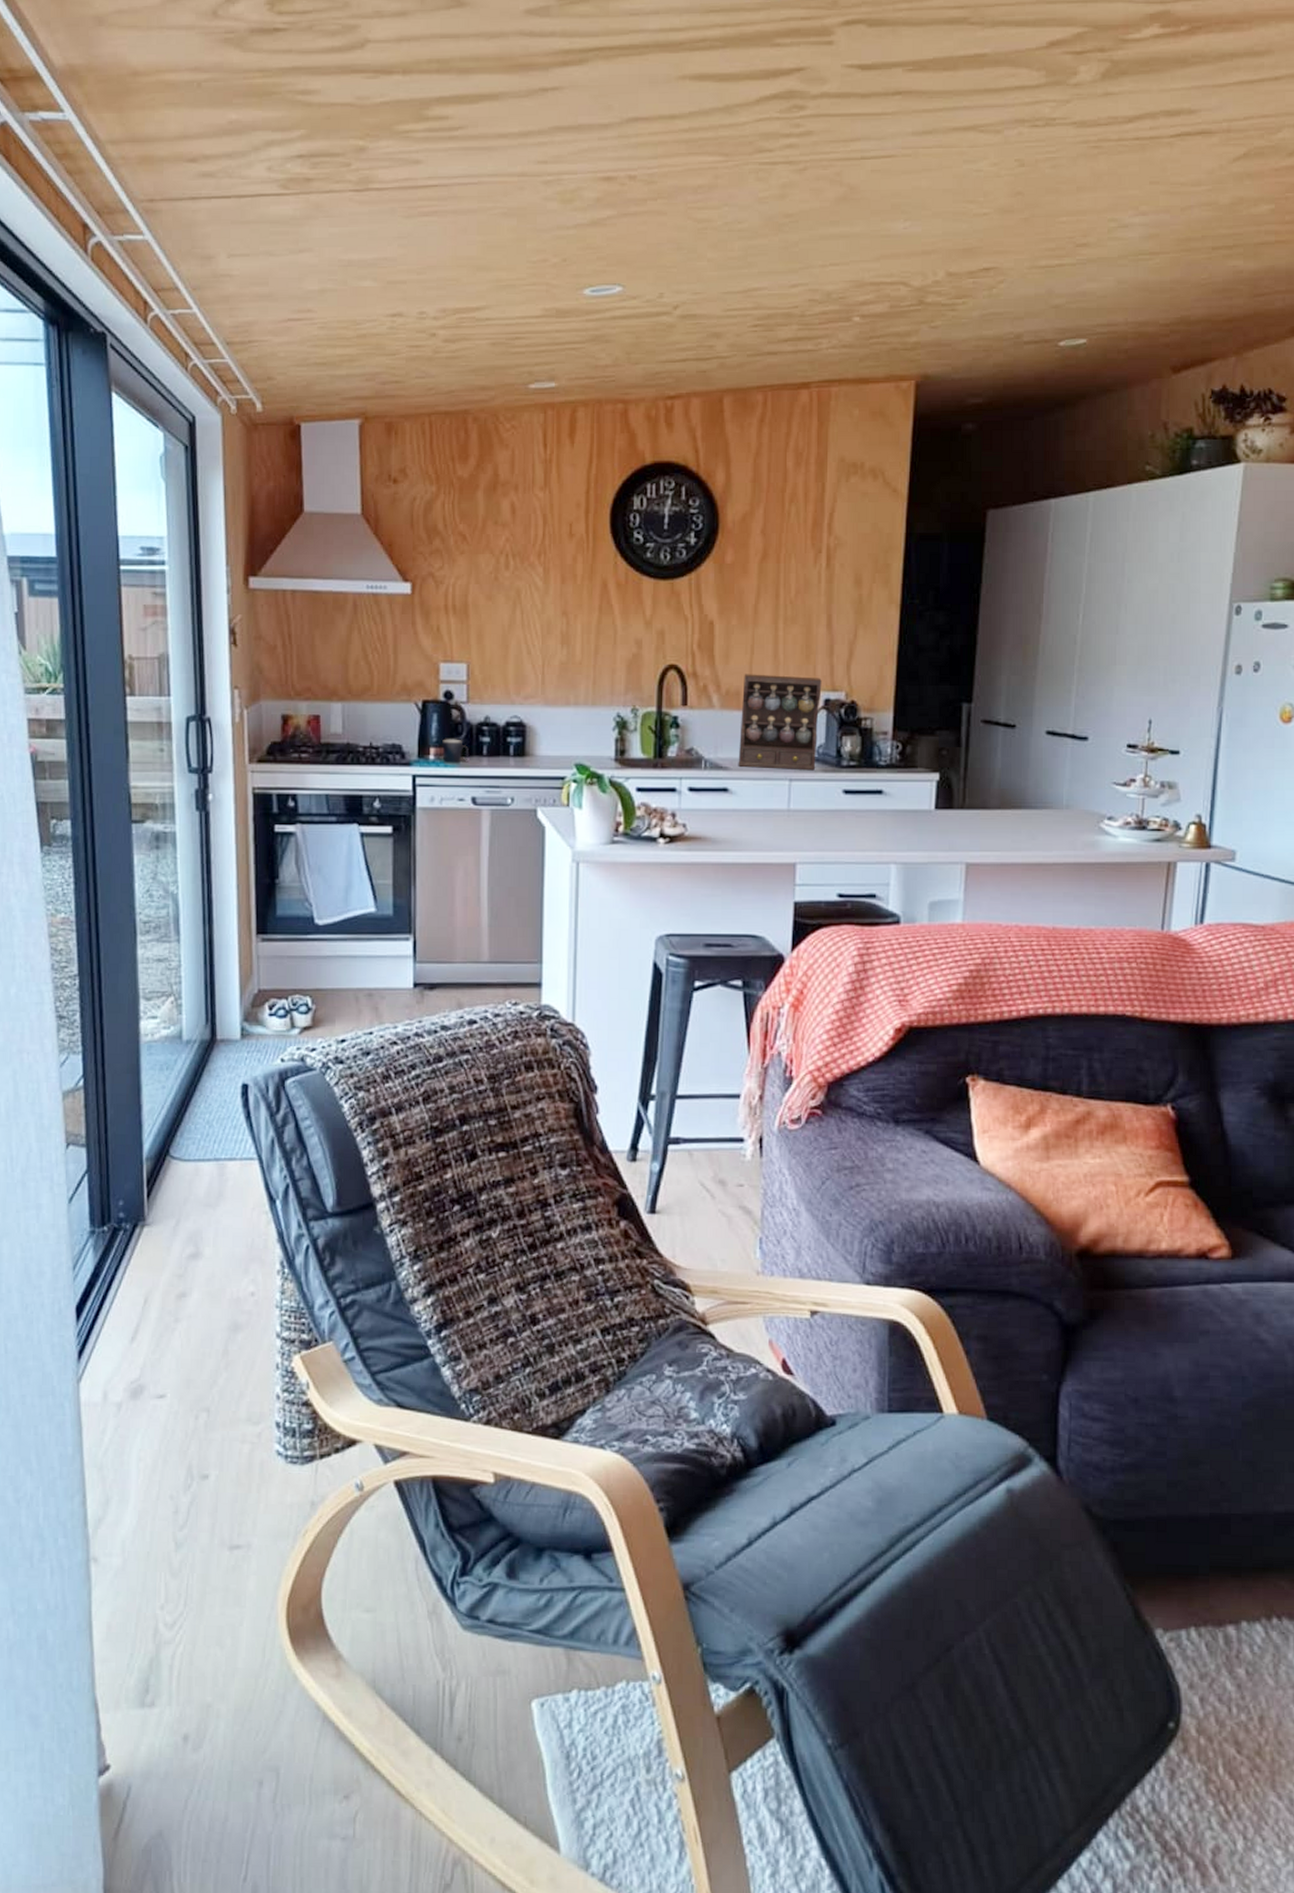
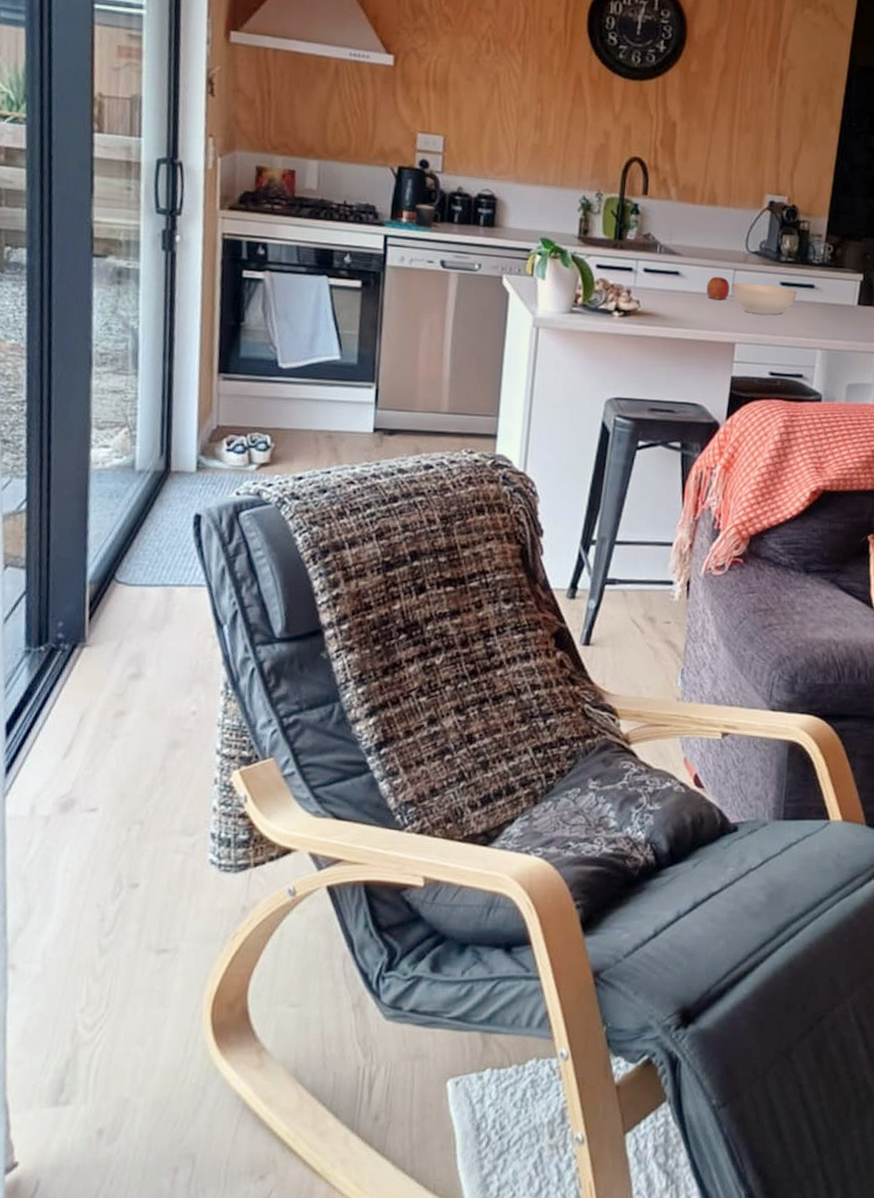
spice rack: present [738,674,822,771] -> none [689,172,768,263]
fruit: none [759,790,786,817] -> present [706,276,730,301]
bowl: none [787,794,863,830] -> present [731,283,797,316]

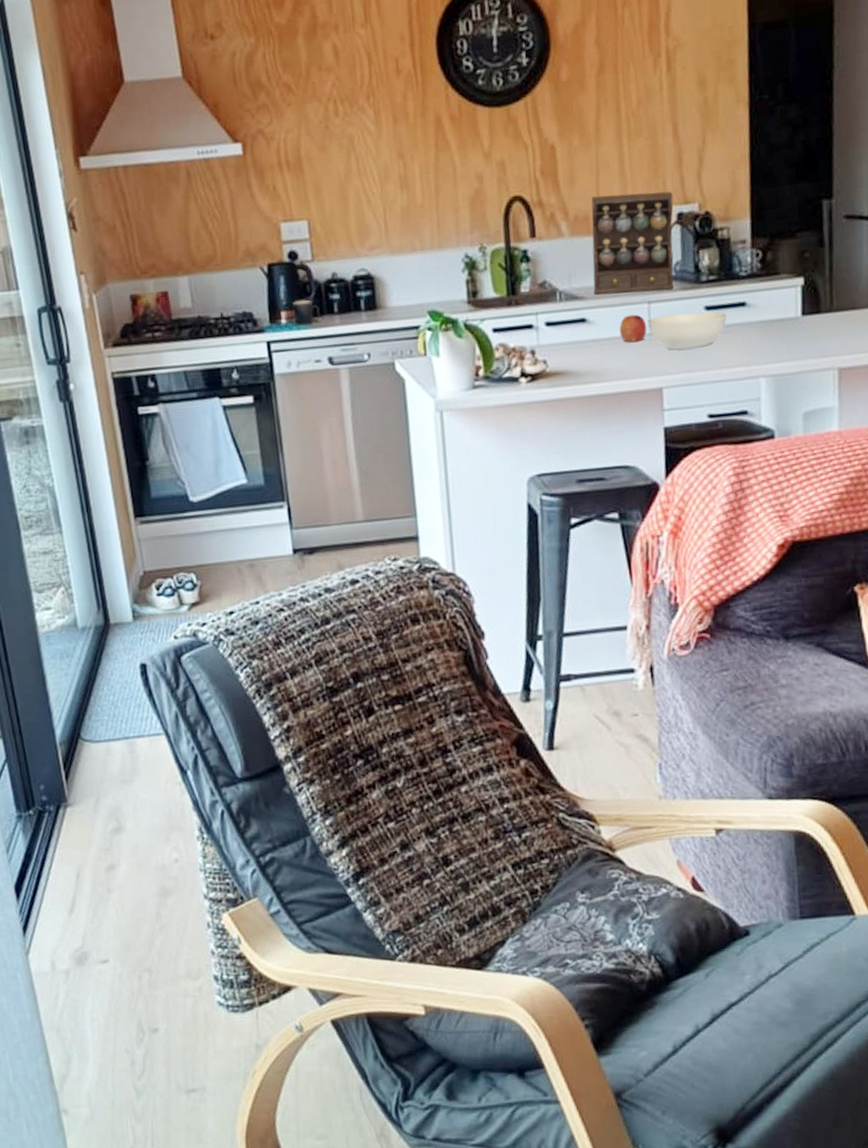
spice rack: none [689,172,768,263] -> present [591,191,674,295]

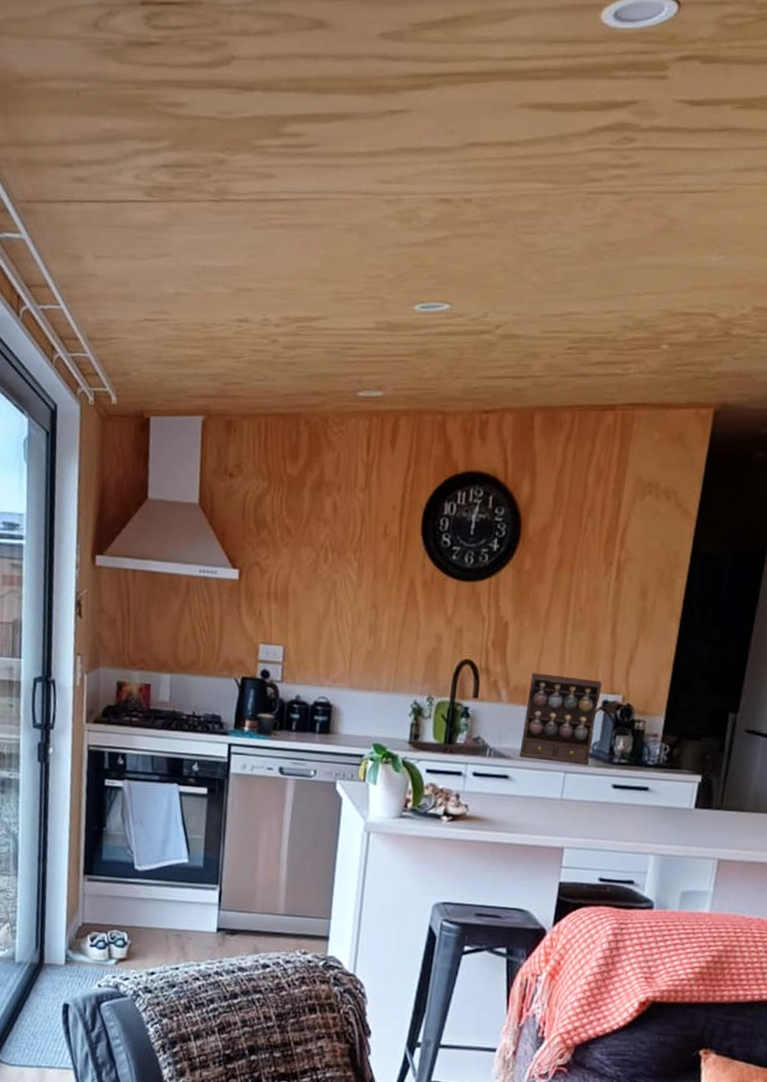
fruit: present [619,314,647,343] -> none [535,779,560,804]
bowl: present [648,312,727,350] -> none [561,786,630,820]

